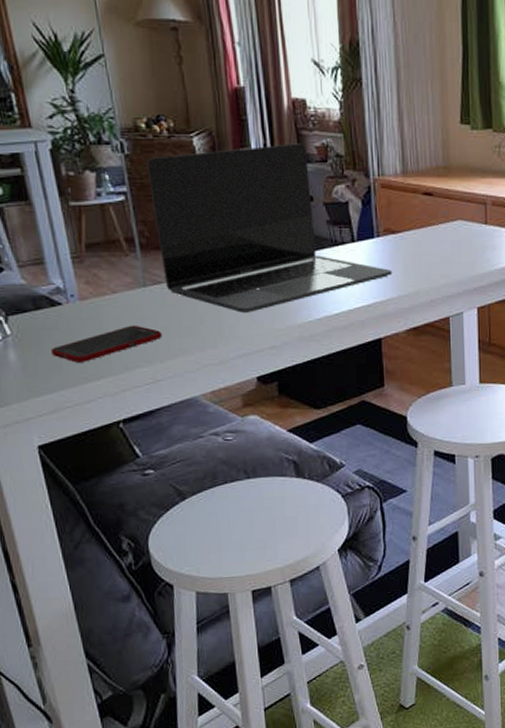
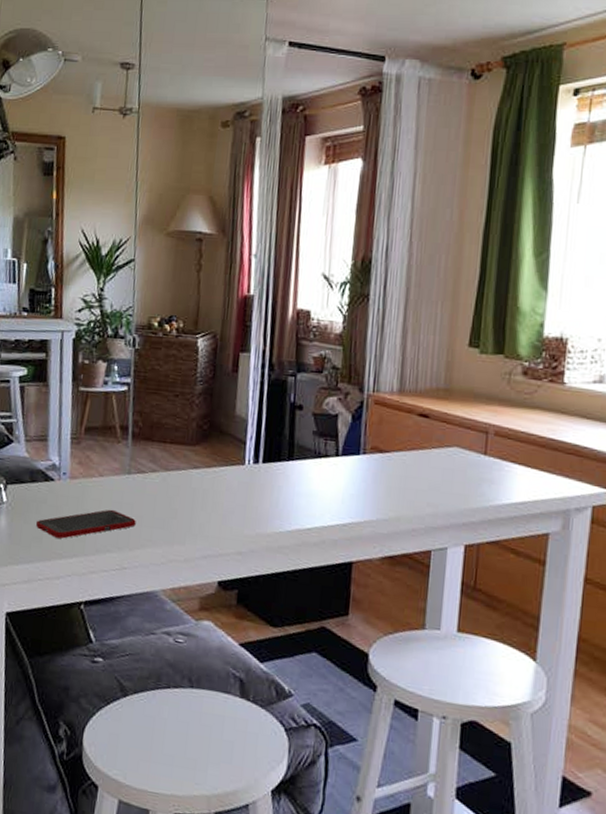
laptop: present [146,143,392,313] -> none [148,352,374,514]

